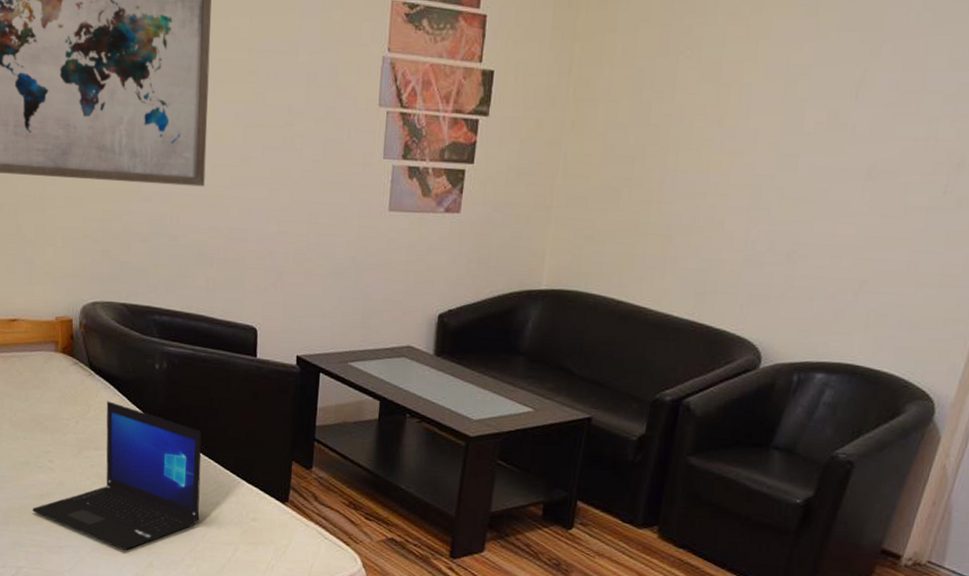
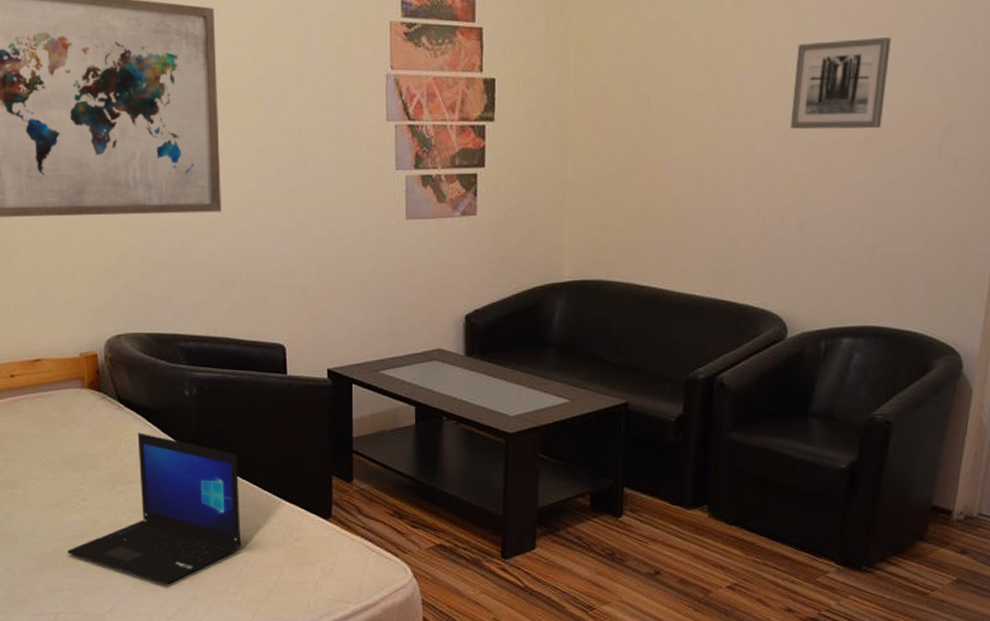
wall art: none [793,60,913,159] -> present [791,37,891,130]

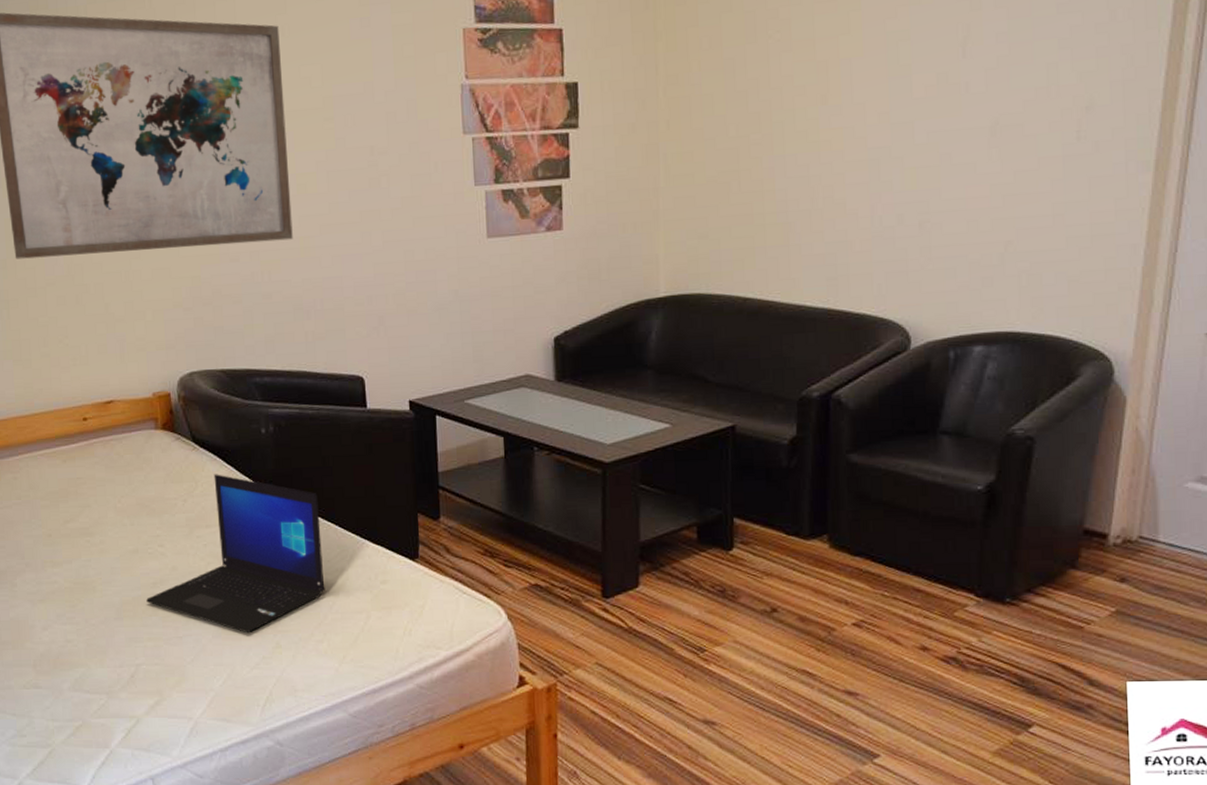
wall art: present [791,37,891,130] -> none [906,11,1018,119]

